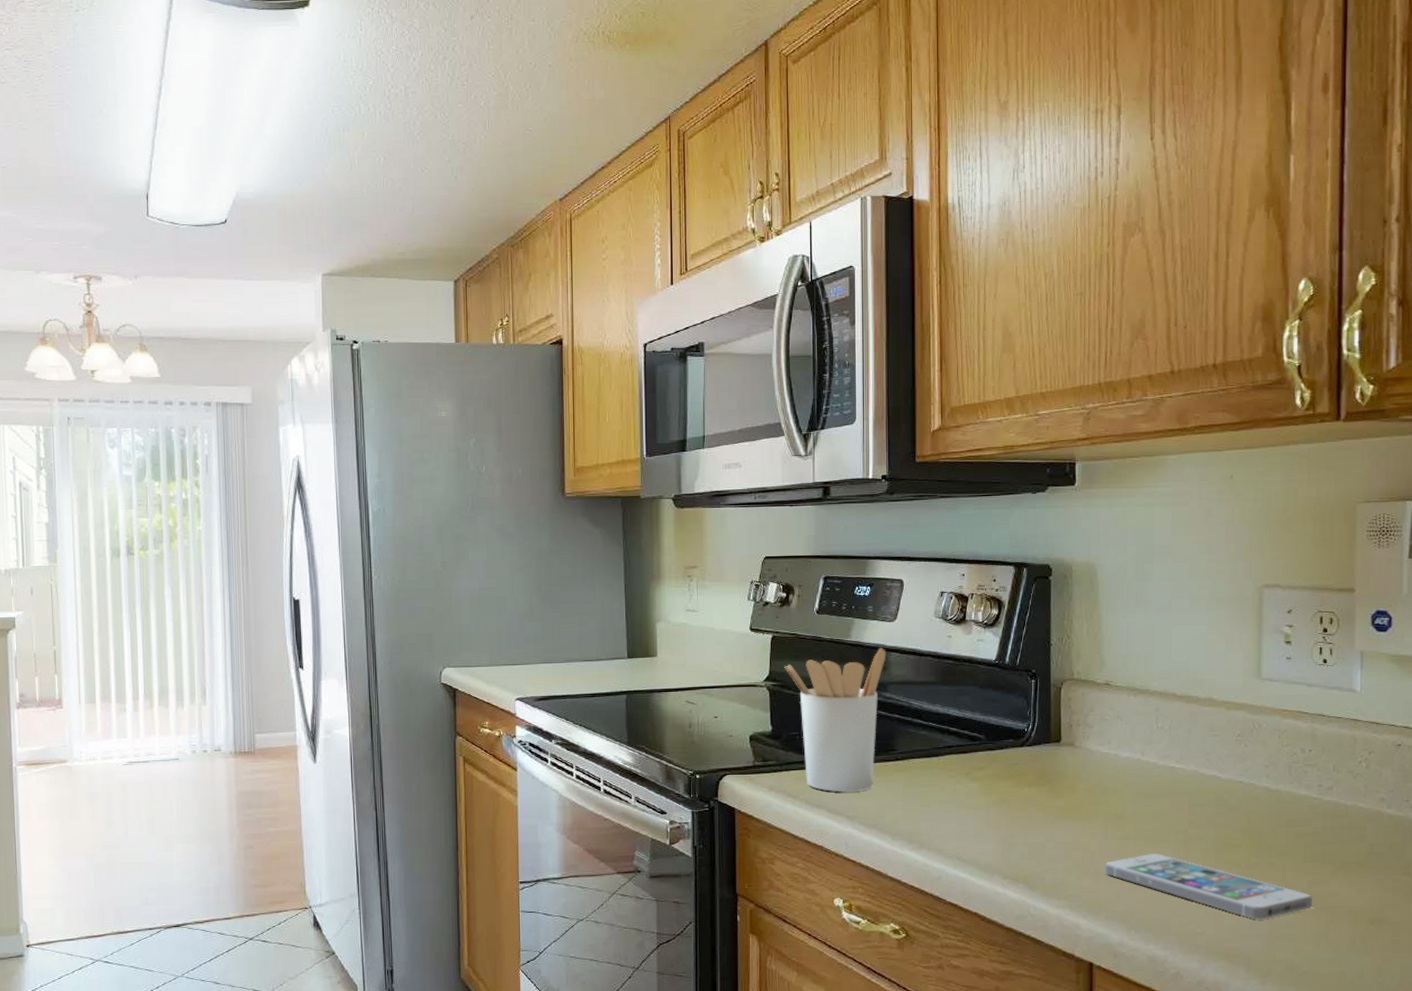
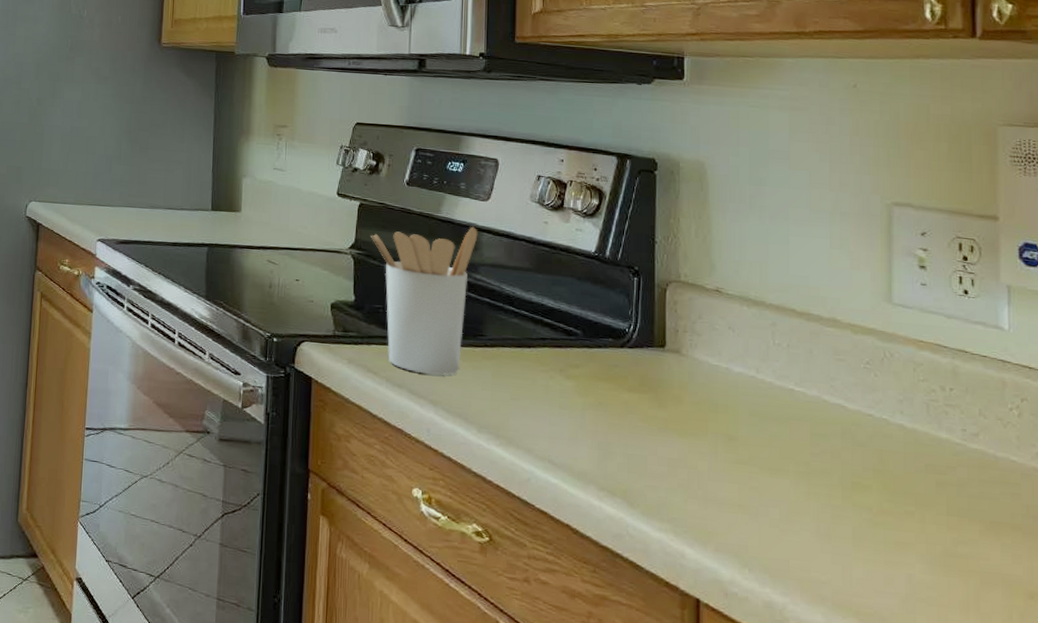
smartphone: present [1104,854,1312,921] -> none [713,483,958,577]

